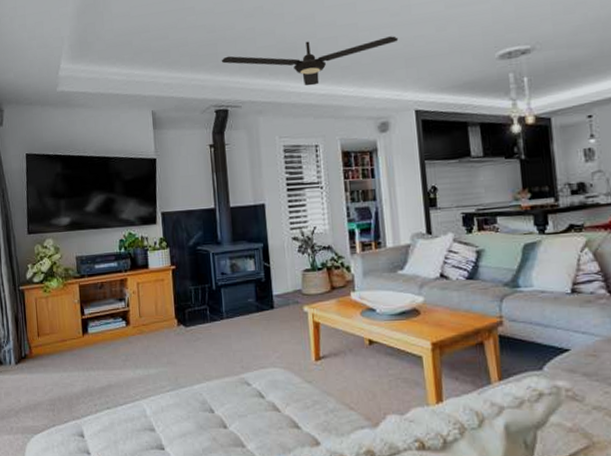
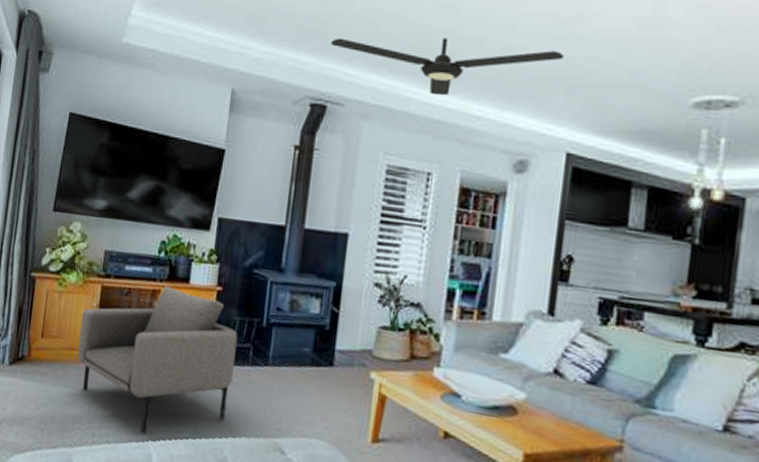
armchair: none [67,274,198,394] -> present [77,285,238,434]

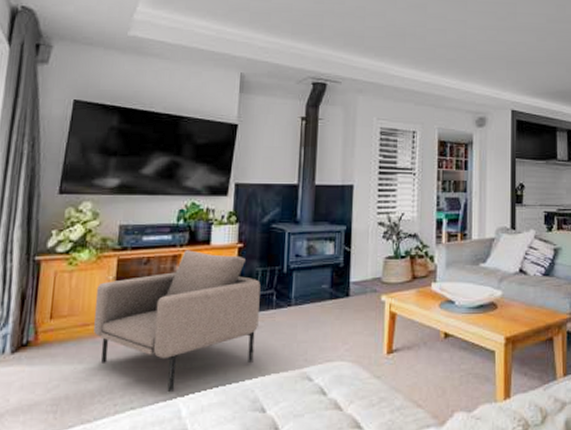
ceiling fan: present [330,37,565,96] -> none [325,29,503,73]

